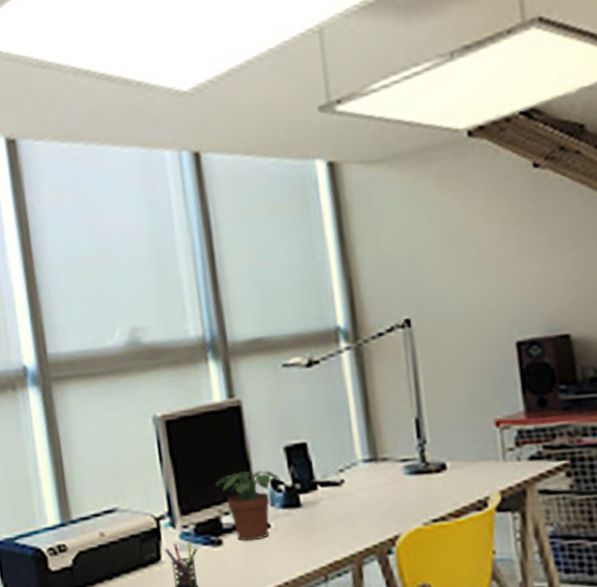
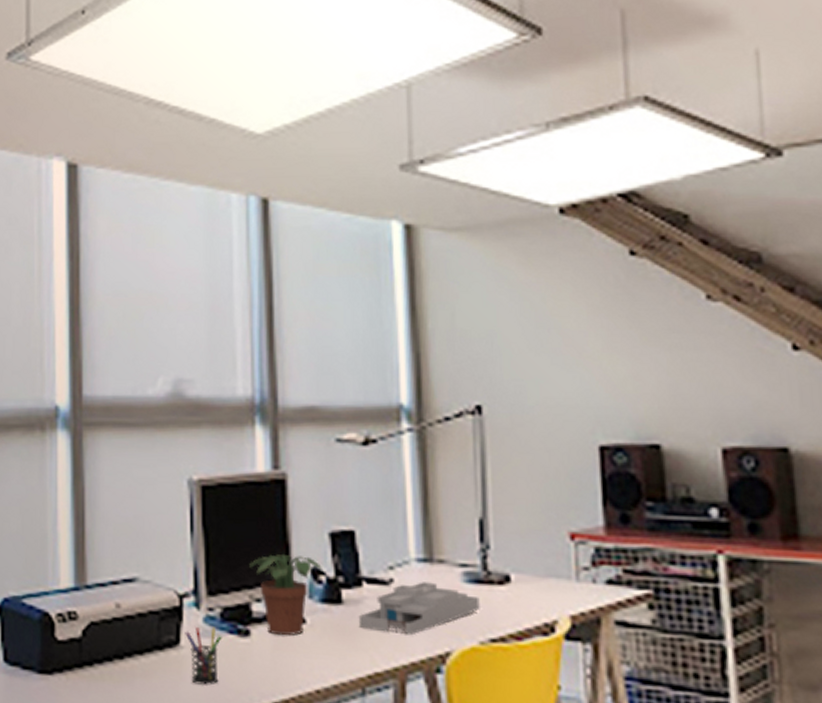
desk organizer: none [316,478,422,526] -> present [358,582,480,636]

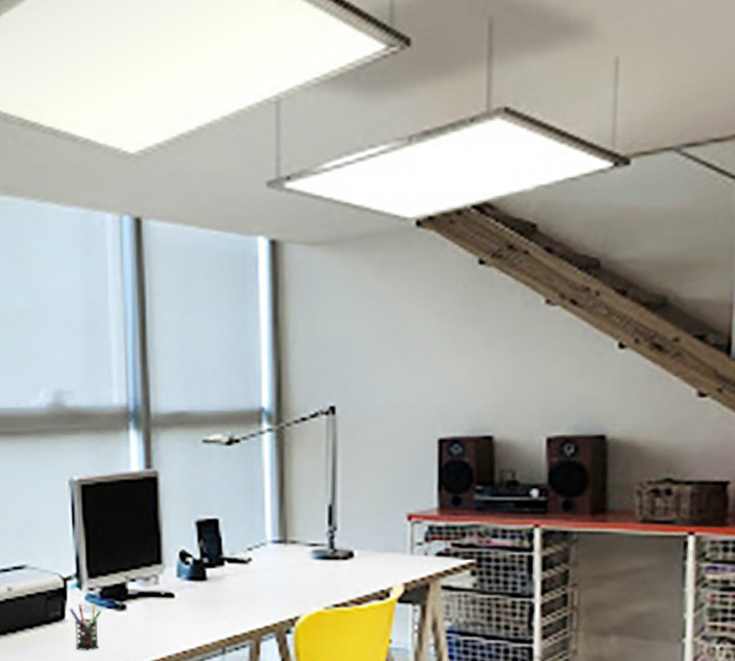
potted plant: present [249,554,322,636] -> none [125,541,189,609]
desk organizer: present [358,582,480,636] -> none [220,560,326,604]

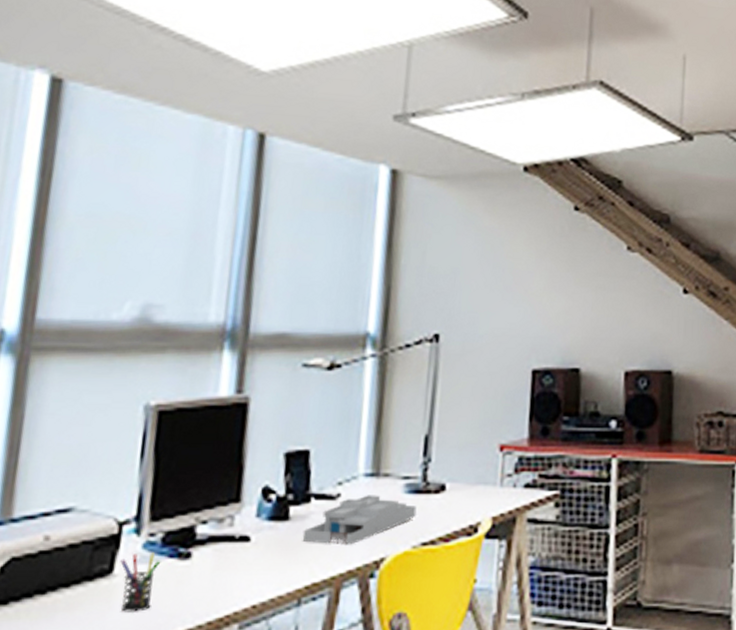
desk organizer: none [220,560,326,604] -> present [302,495,417,545]

